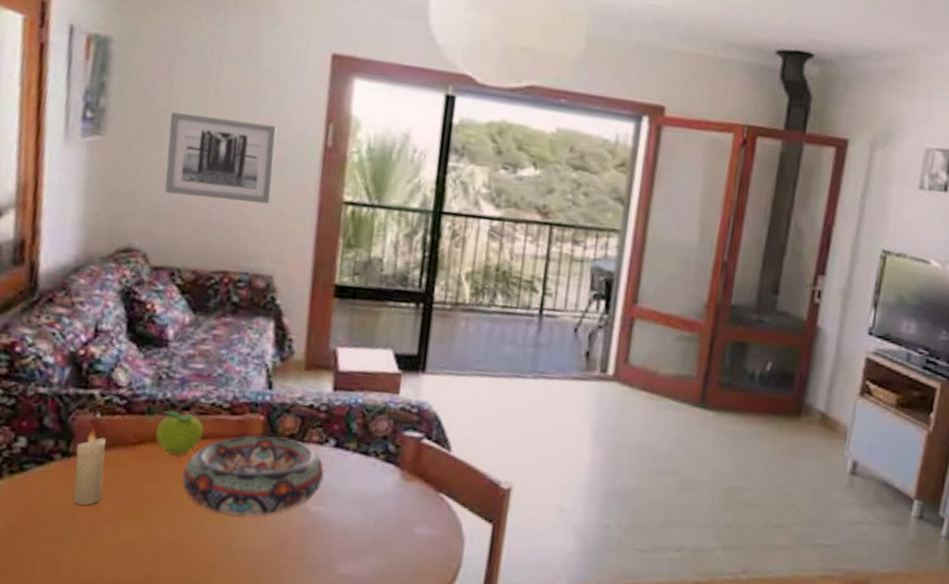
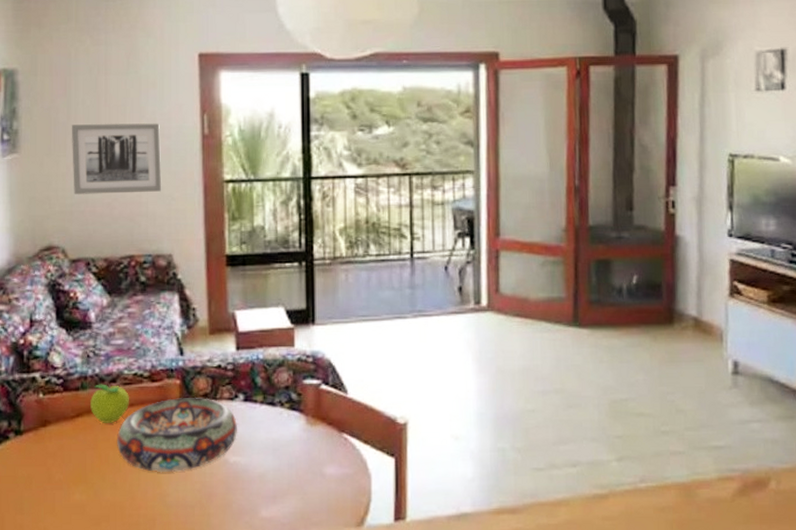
candle: present [73,428,106,505] -> none [26,407,51,476]

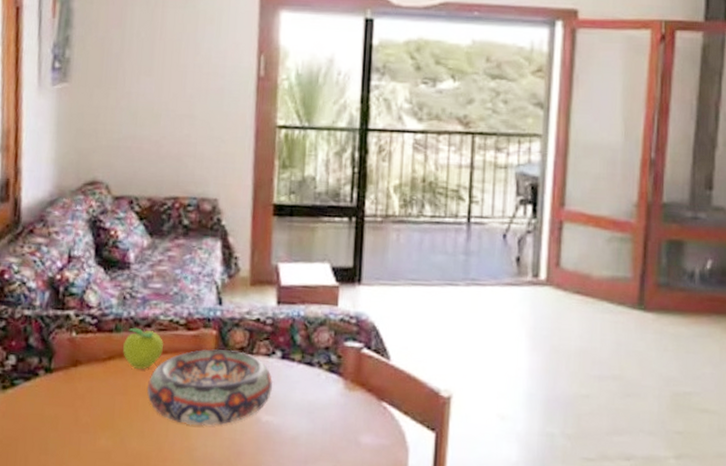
wall art: present [71,123,162,194] -> none [122,57,215,133]

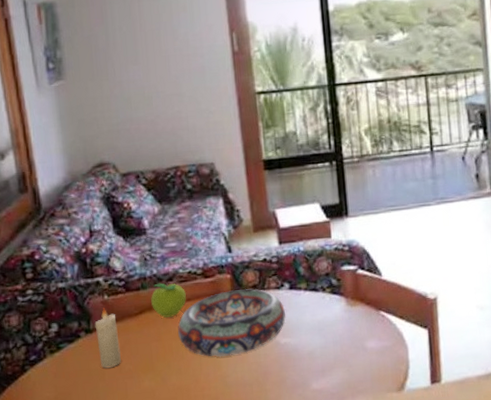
candle: none [56,346,81,417] -> present [94,308,121,368]

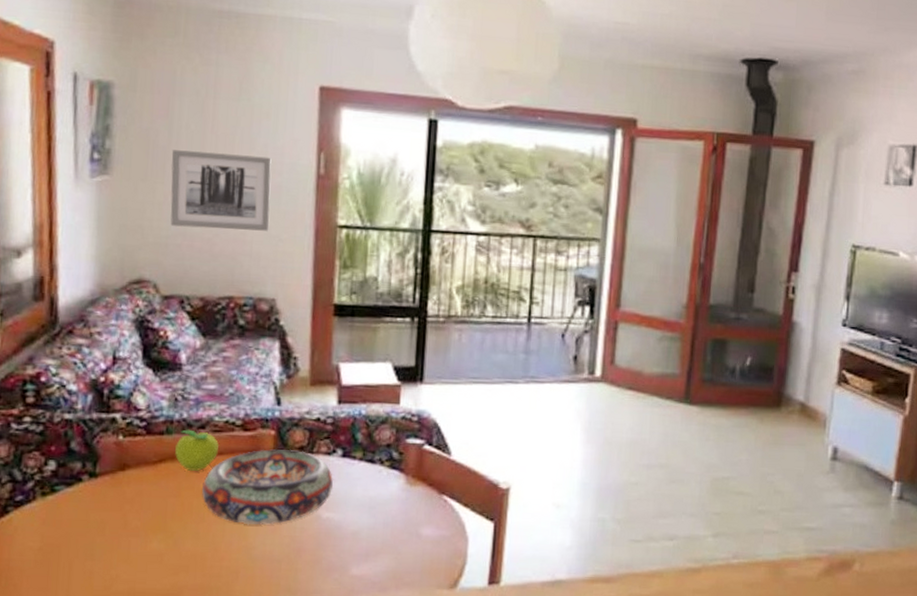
candle: present [94,308,121,368] -> none [102,450,130,522]
wall art: none [110,44,200,114] -> present [170,150,272,231]

